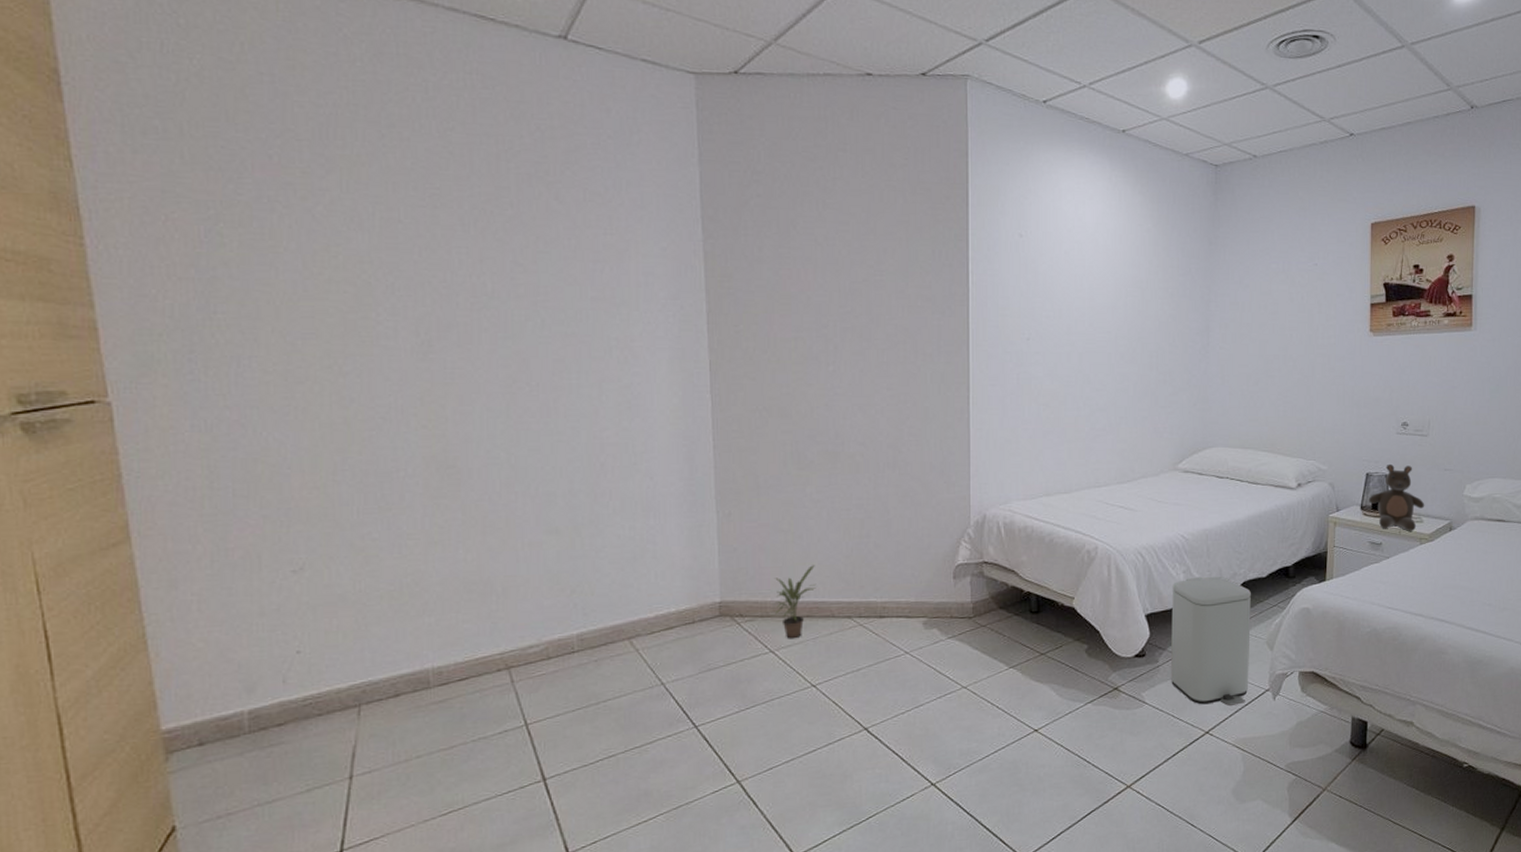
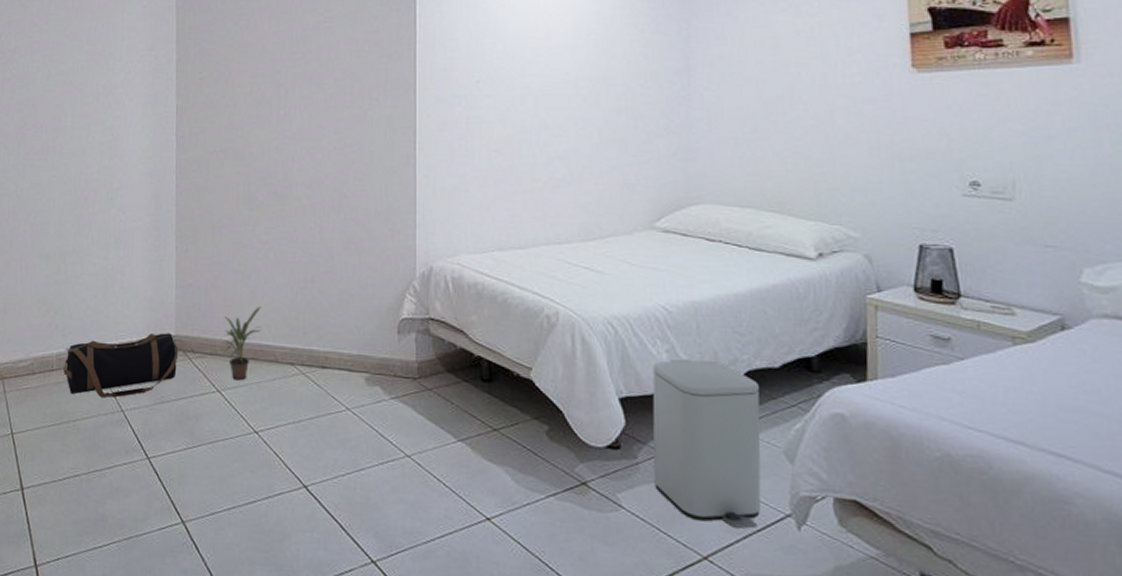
duffel bag: none [587,600,725,675] -> present [63,333,179,398]
stuffed bear: present [1368,463,1425,531] -> none [925,234,1017,326]

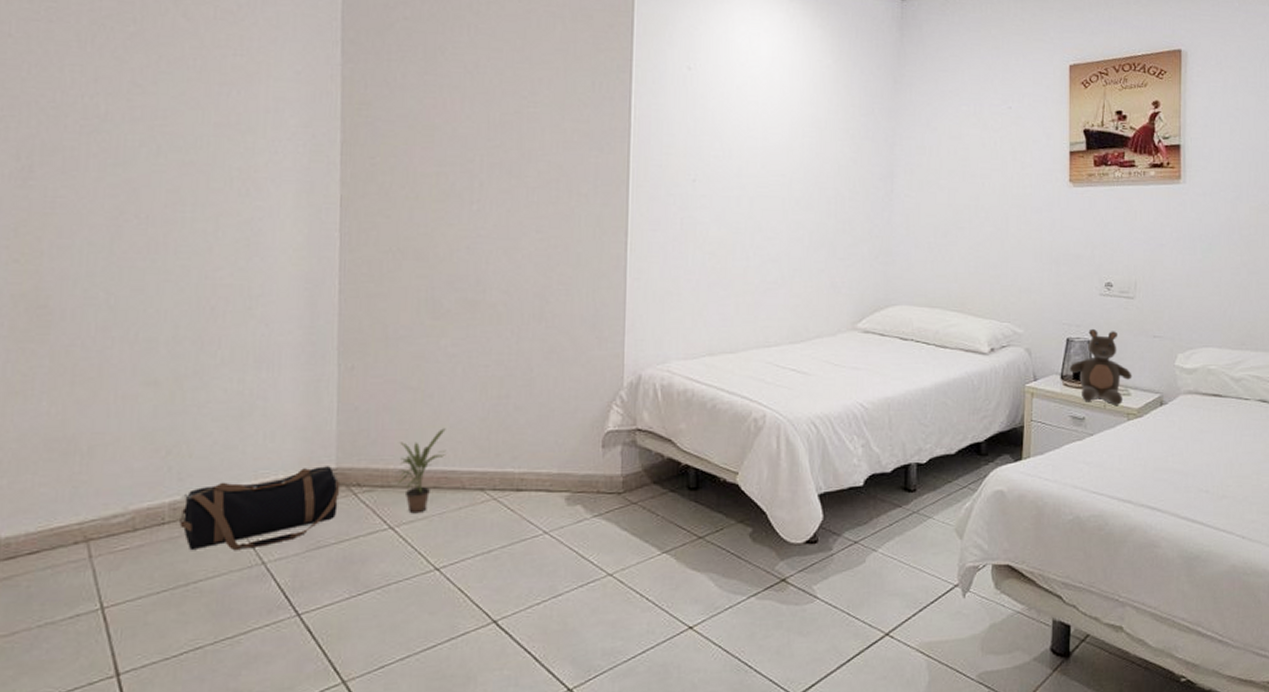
pedal bin: present [652,358,761,530] -> none [845,451,939,604]
stuffed bear: none [925,234,1017,326] -> present [1069,328,1132,405]

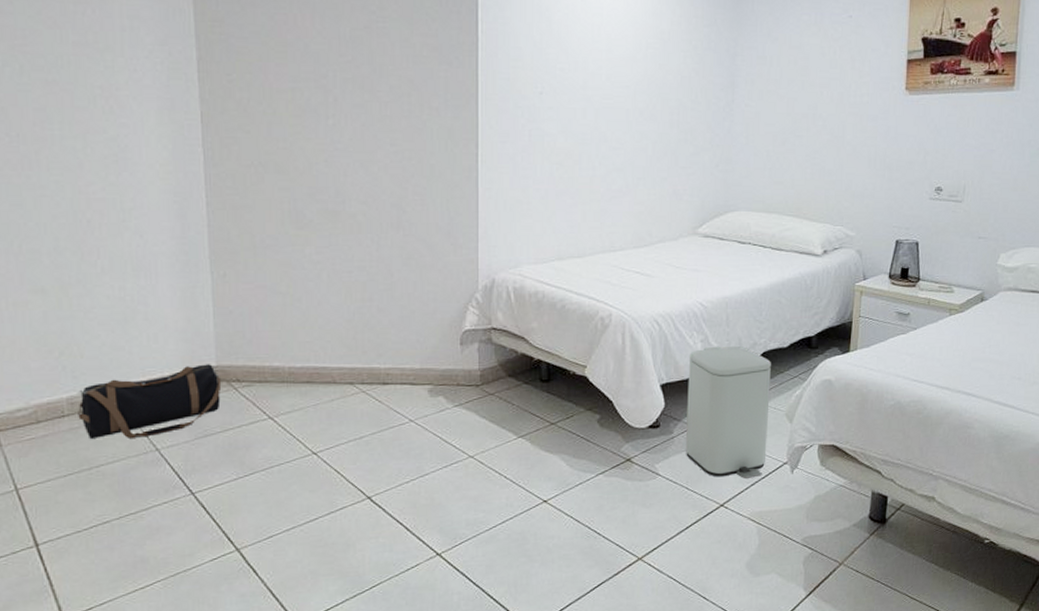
potted plant: present [398,428,447,514] -> none [273,329,317,405]
pedal bin: none [845,451,939,604] -> present [685,345,772,480]
stuffed bear: present [1069,328,1132,405] -> none [897,230,957,302]

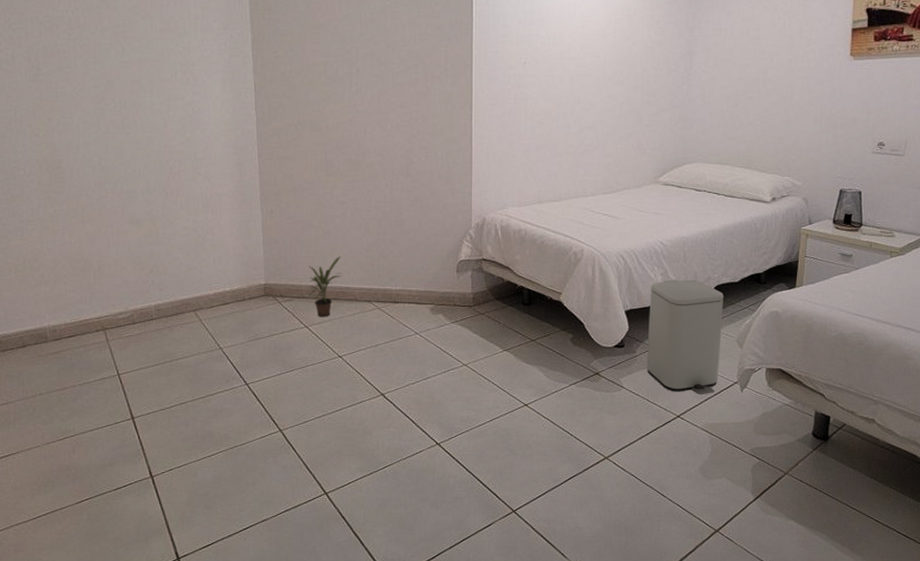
duffel bag: present [77,364,222,440] -> none [162,282,269,339]
potted plant: none [273,329,317,405] -> present [308,256,342,317]

